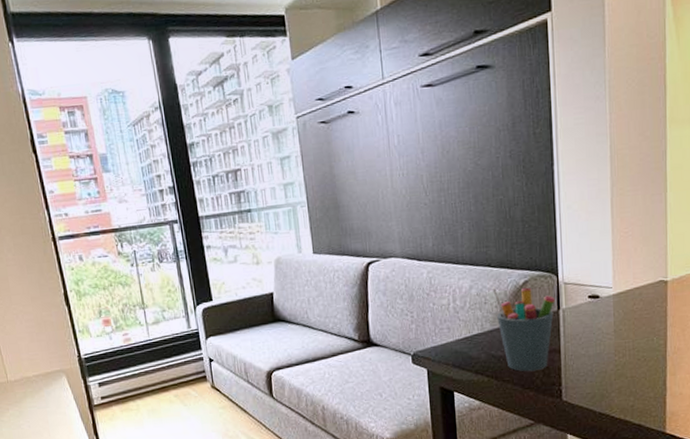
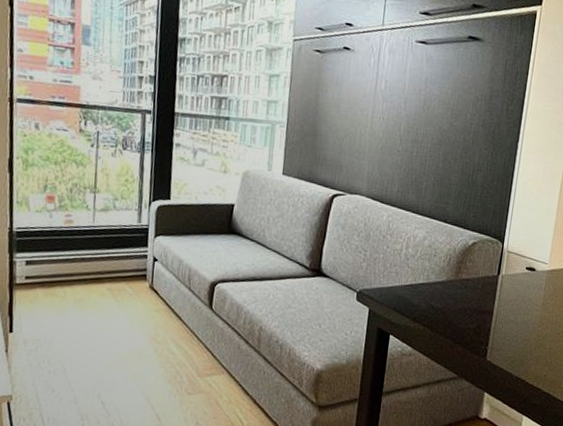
pen holder: present [492,286,556,372] -> none [442,241,498,328]

